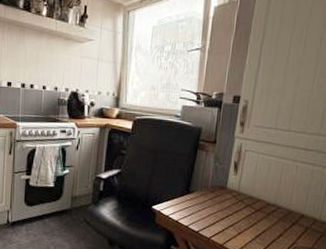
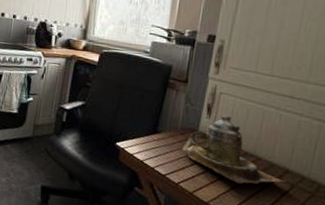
teapot: none [213,170,303,232] -> present [183,114,287,184]

